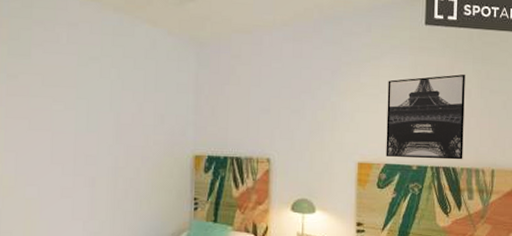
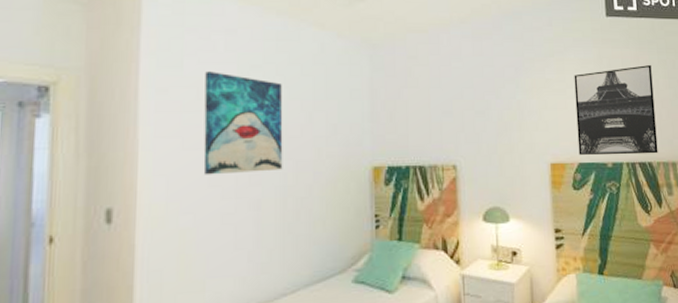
wall art: none [47,61,117,154] -> present [203,71,283,175]

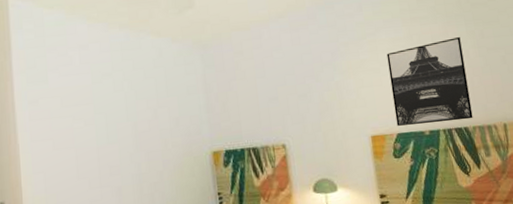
wall art: present [203,71,283,175] -> none [66,82,137,170]

